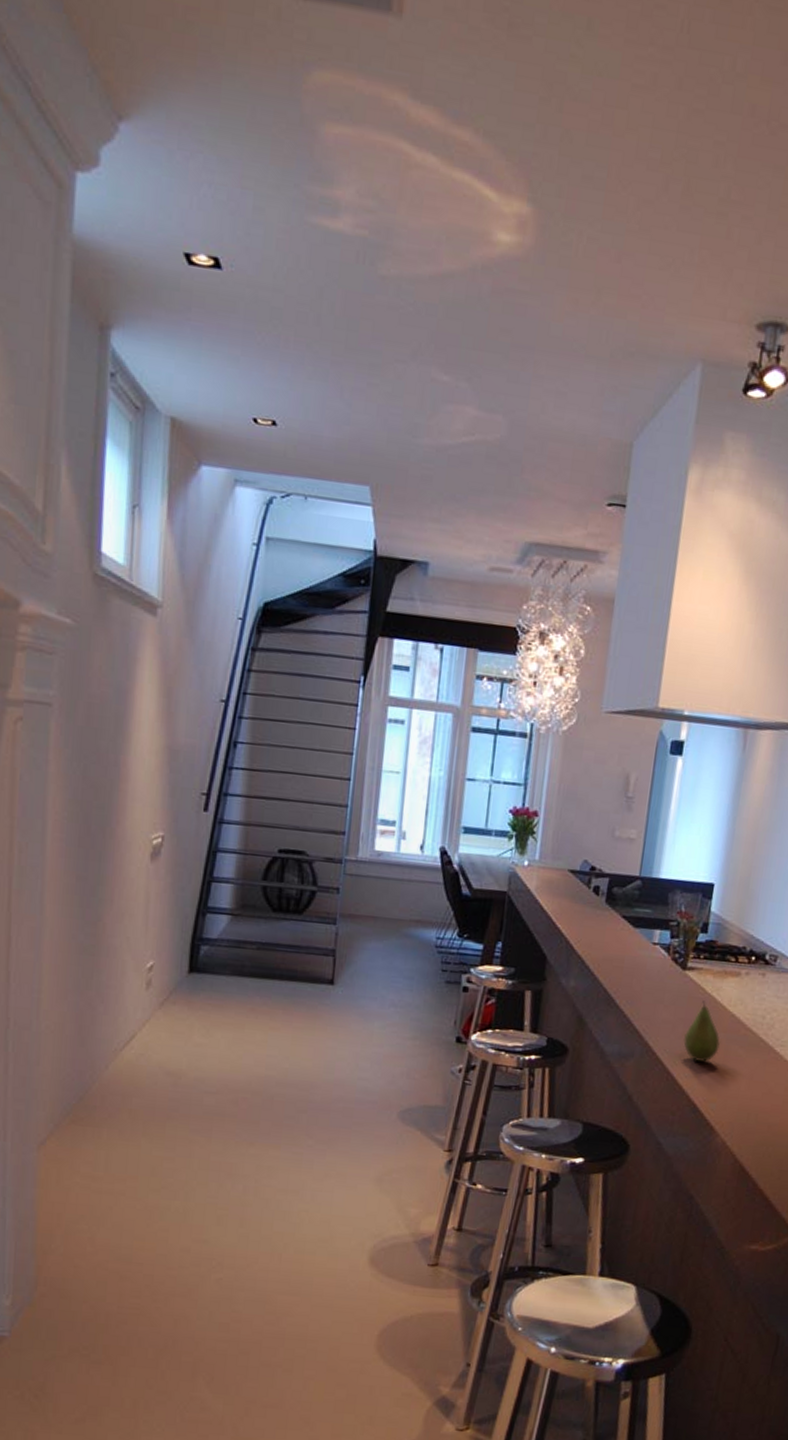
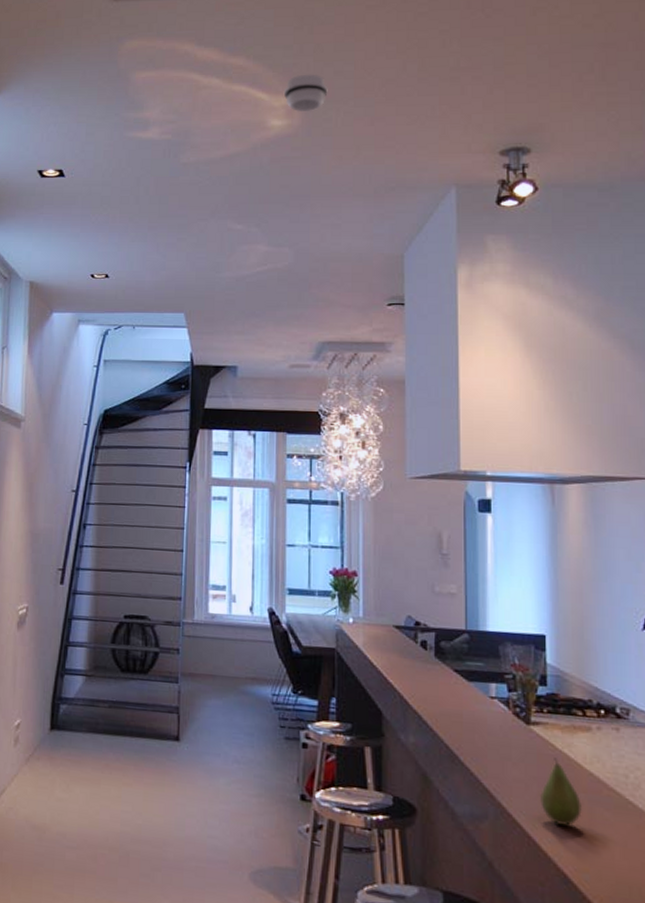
smoke detector: none [516,171,572,228] -> present [283,74,328,113]

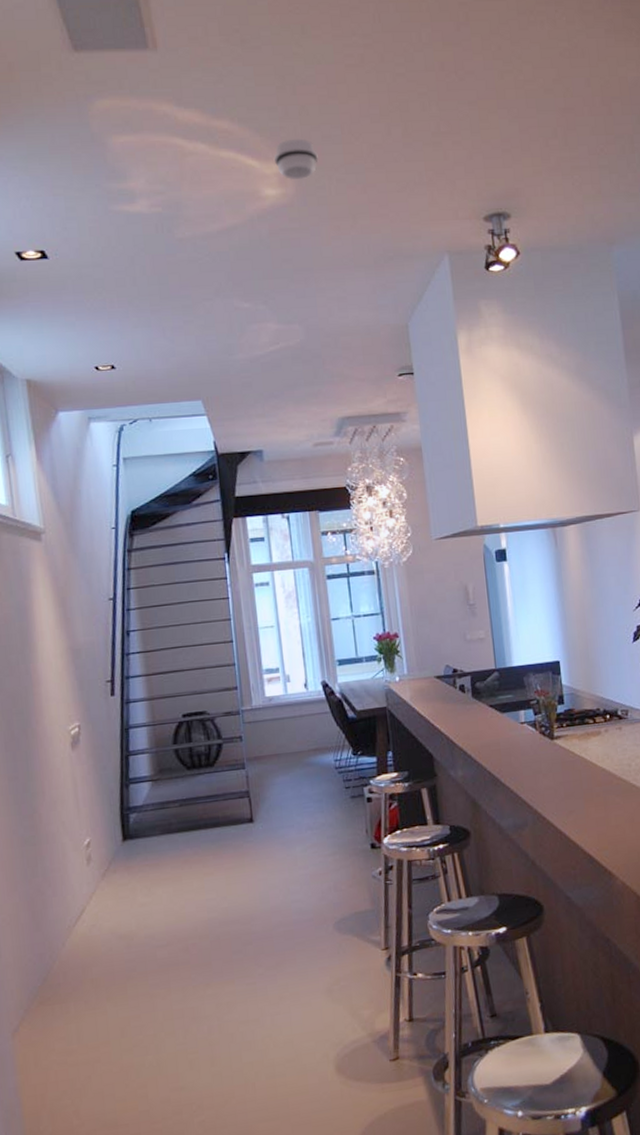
fruit: present [540,757,582,826] -> none [566,762,599,817]

